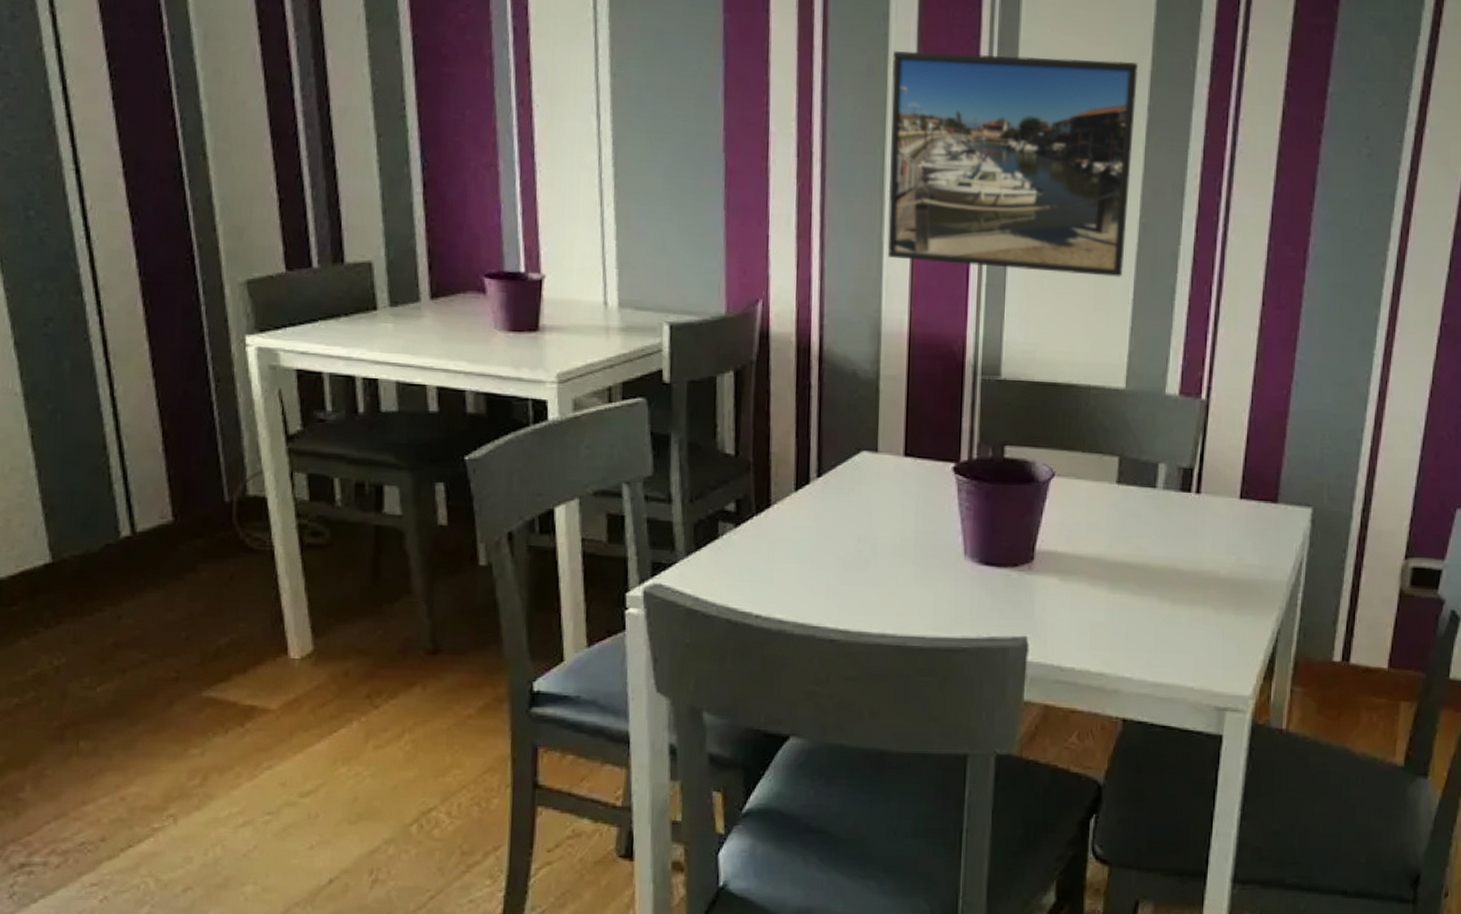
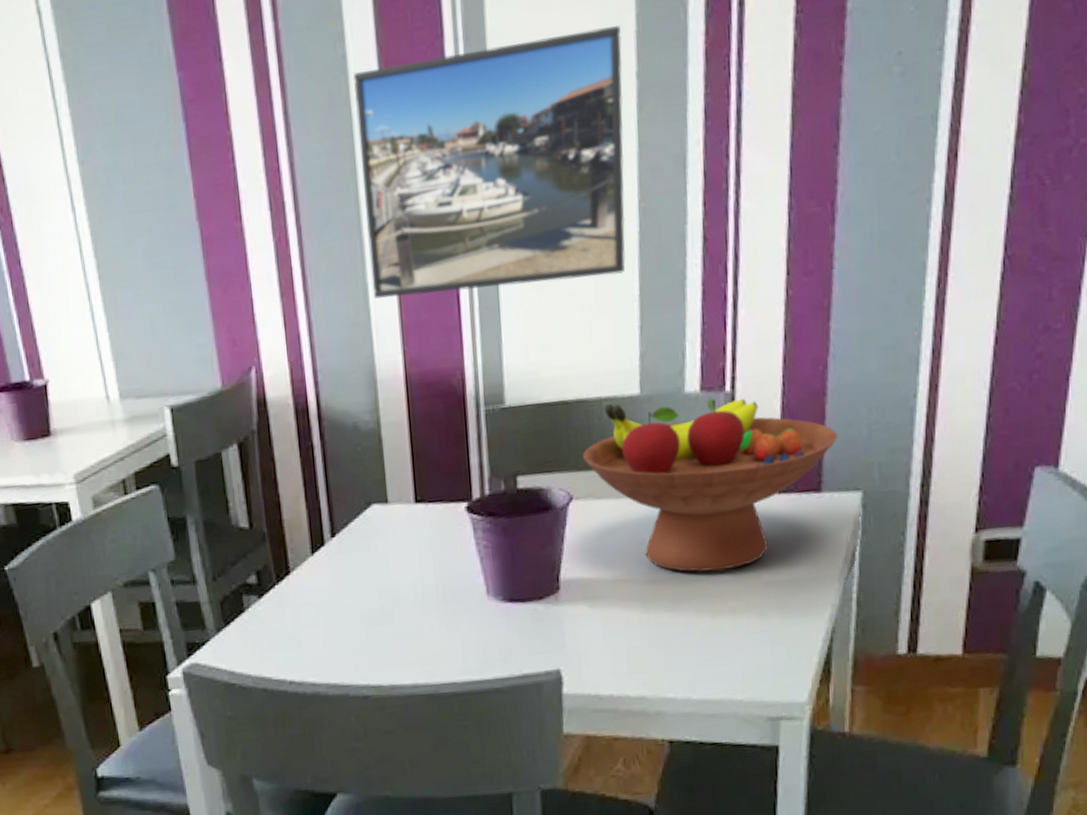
fruit bowl: none [1068,393,1295,563] -> present [583,396,838,572]

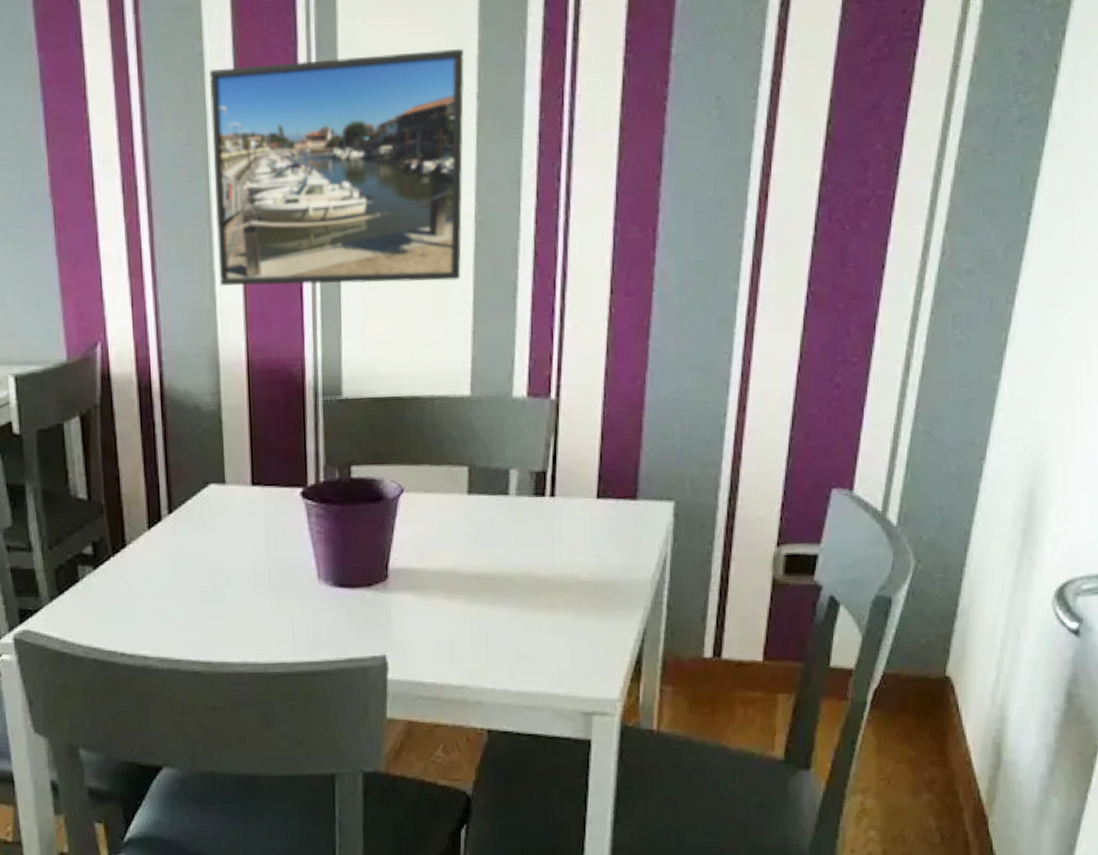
fruit bowl: present [583,396,838,572] -> none [415,402,654,569]

